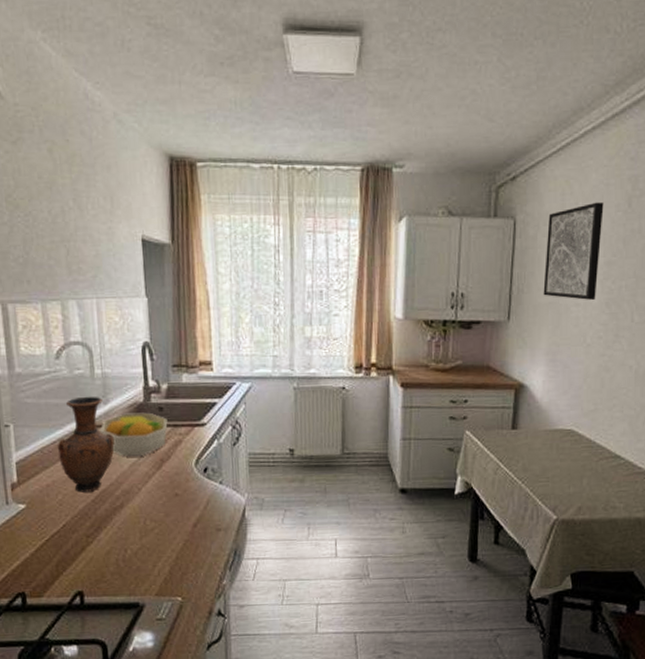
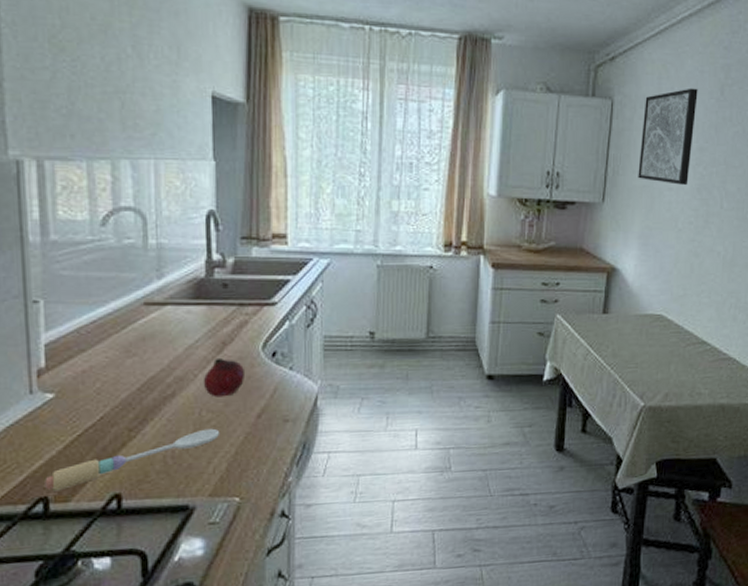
spoon: none [22,536,163,588] -> present [45,428,220,492]
vase: present [58,396,115,492] -> none [99,269,169,380]
fruit bowl: present [99,412,168,457] -> none [151,289,232,339]
fruit: none [146,473,182,508] -> present [203,357,246,397]

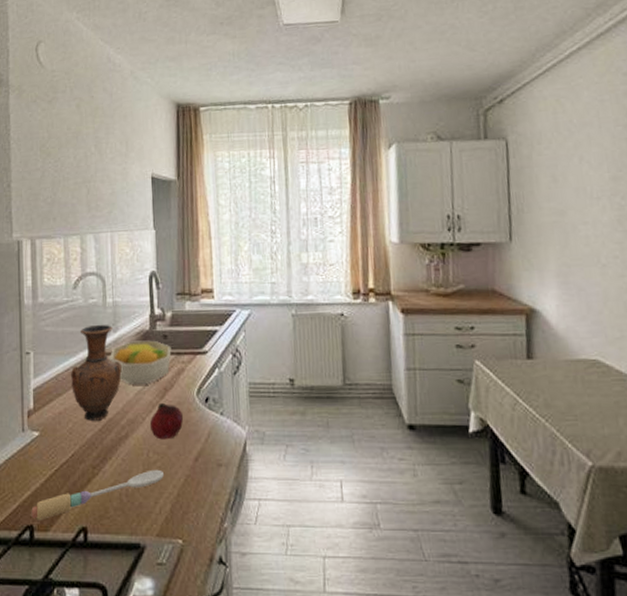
vase: none [99,269,169,380] -> present [71,324,123,421]
fruit bowl: none [151,289,232,339] -> present [109,340,171,385]
wall art: present [638,88,698,185] -> none [542,117,606,218]

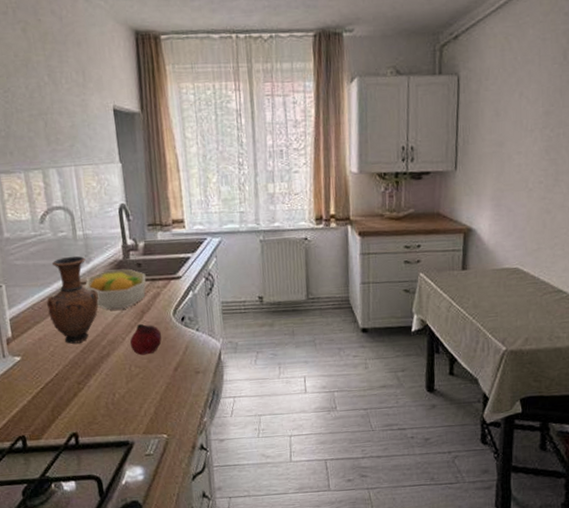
spoon: present [31,469,165,521] -> none [21,380,147,432]

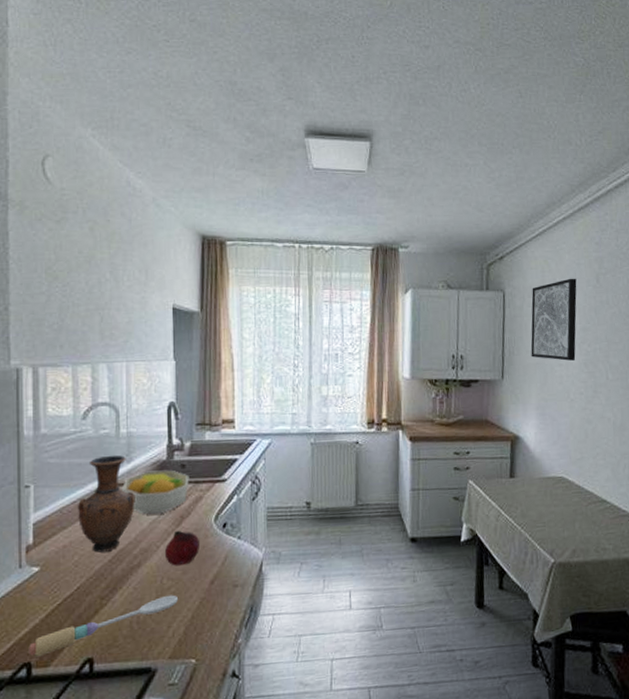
spoon: none [21,380,147,432] -> present [29,595,179,657]
wall art: none [487,55,541,148] -> present [530,278,577,361]

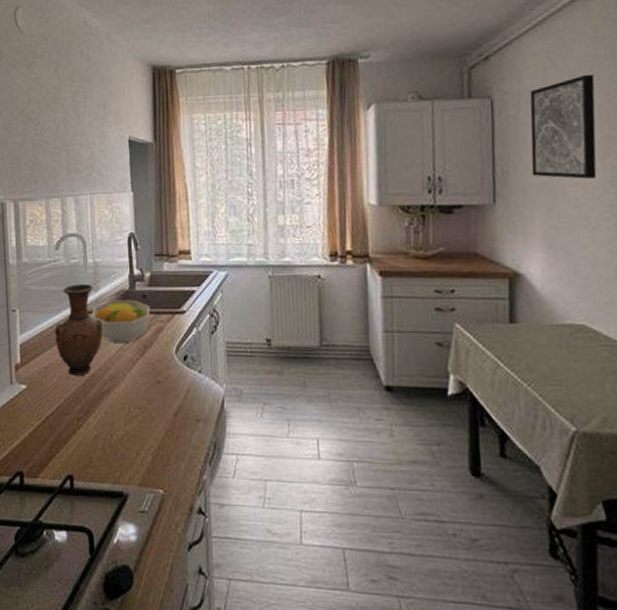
spoon: present [29,595,179,657] -> none [21,423,146,468]
fruit: present [164,530,201,566] -> none [130,359,163,395]

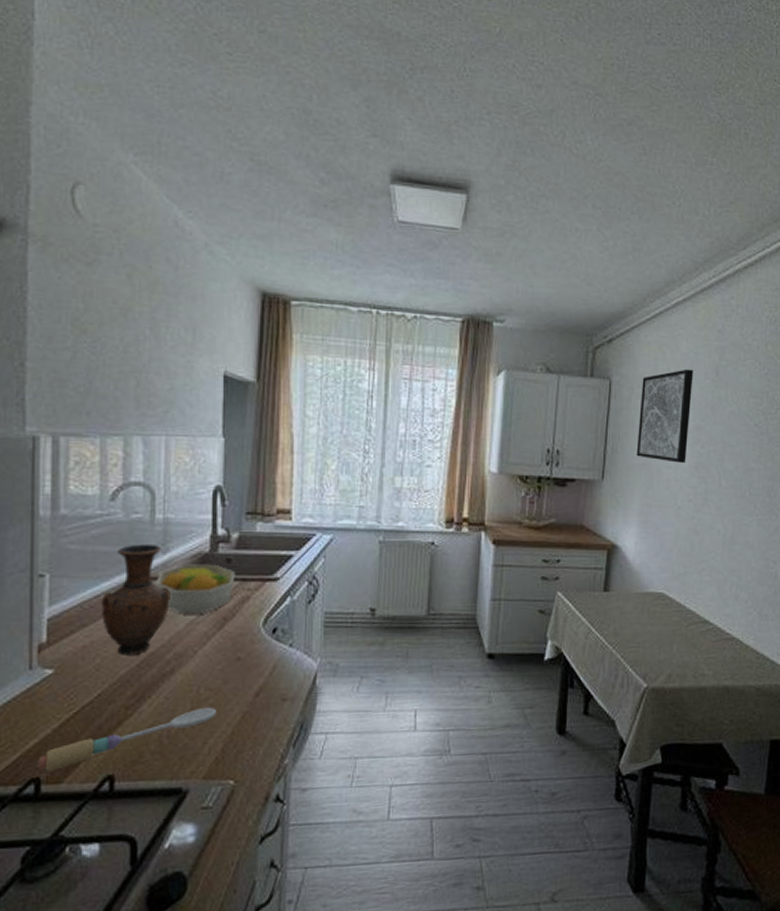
spoon: none [21,423,146,468] -> present [38,707,218,772]

